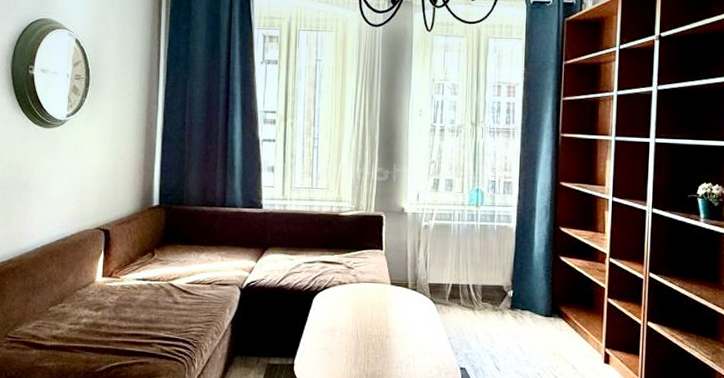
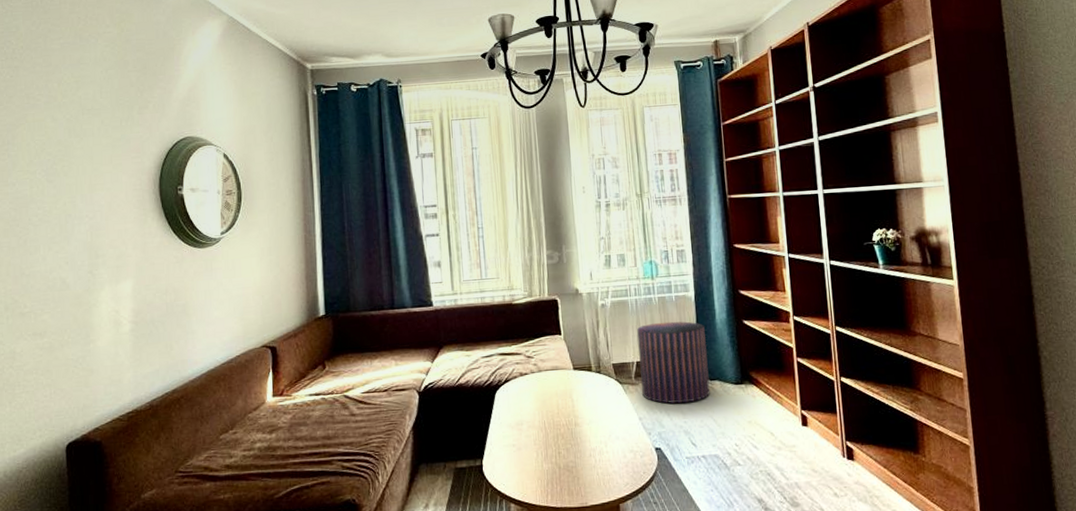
pouf: none [454,249,522,329] -> present [637,321,710,404]

